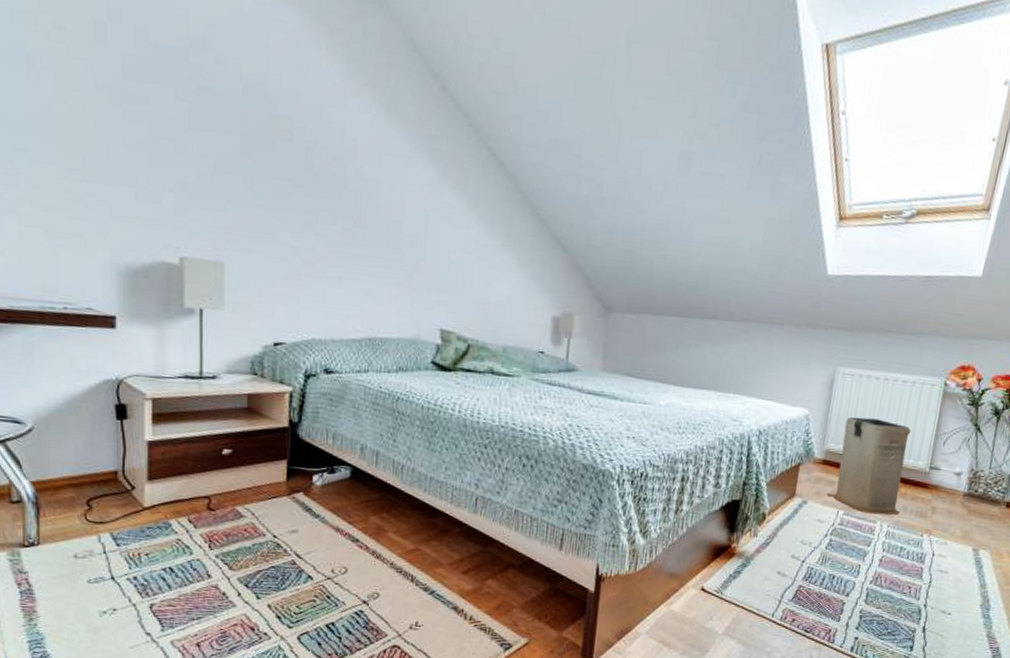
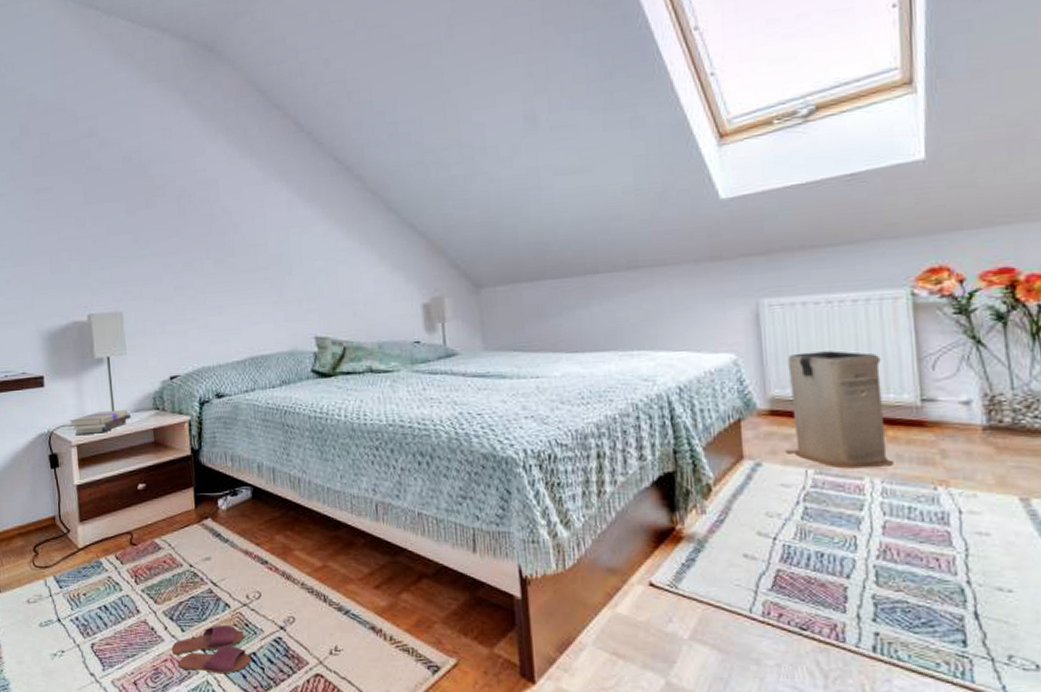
books: none [146,366,222,391] -> present [70,409,131,434]
slippers: none [244,595,329,641] -> present [172,625,252,674]

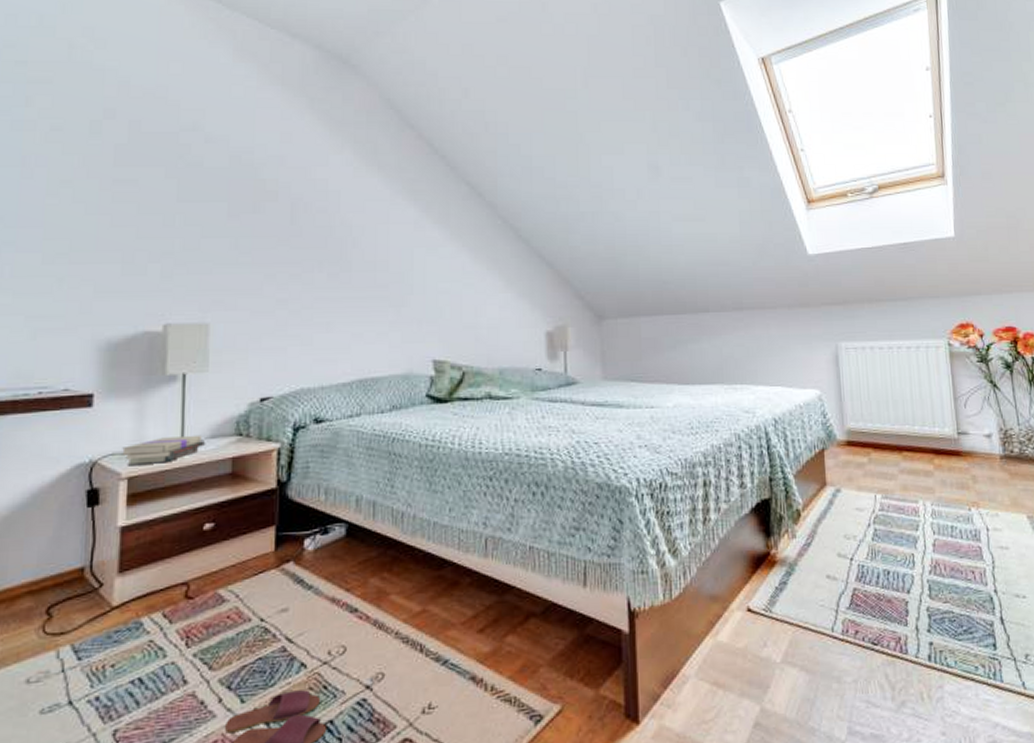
laundry basket: present [784,351,894,469] -> none [858,390,940,494]

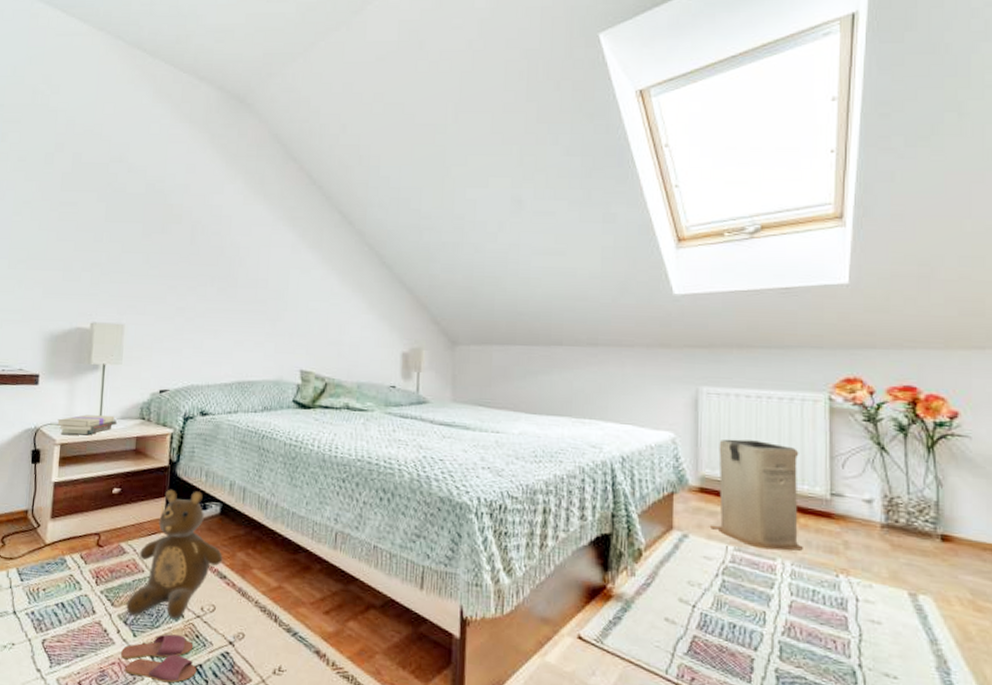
teddy bear: none [229,513,352,676] -> present [126,489,223,620]
laundry basket: none [858,390,940,494] -> present [709,439,803,551]

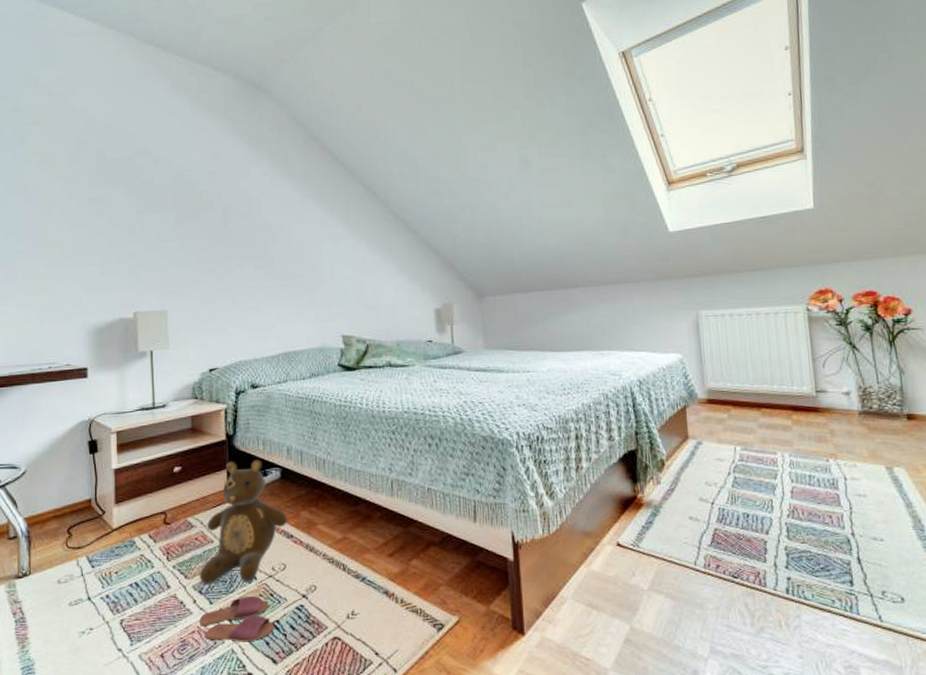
books: present [57,414,117,436] -> none [111,398,170,422]
laundry basket: present [709,439,803,551] -> none [719,352,798,446]

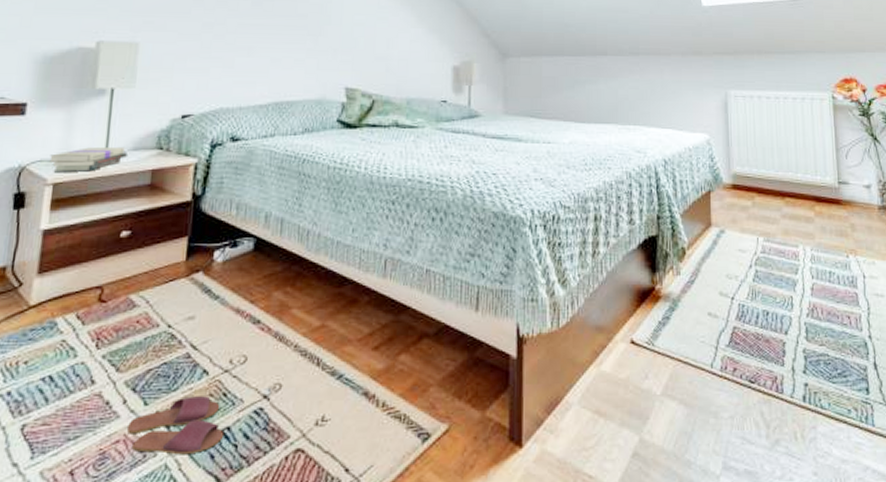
books: none [111,398,170,422] -> present [49,146,127,172]
teddy bear: present [199,460,288,584] -> none [135,227,257,379]

